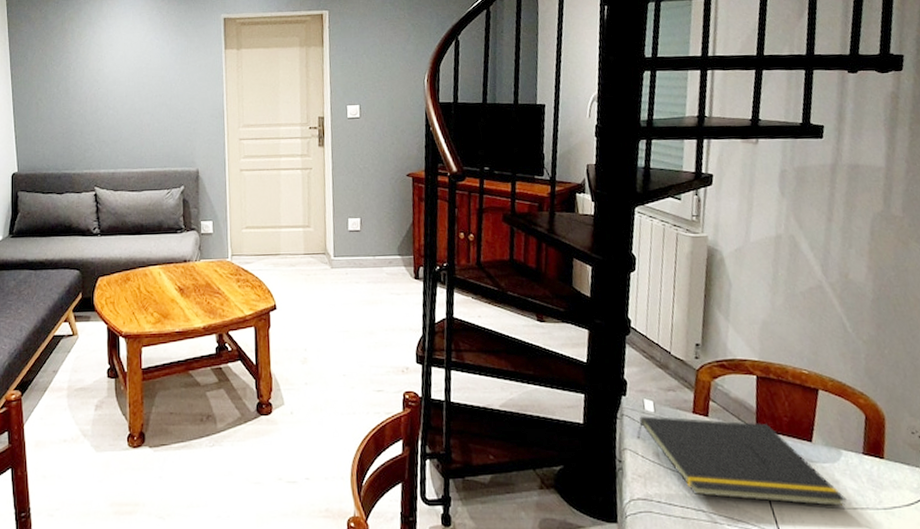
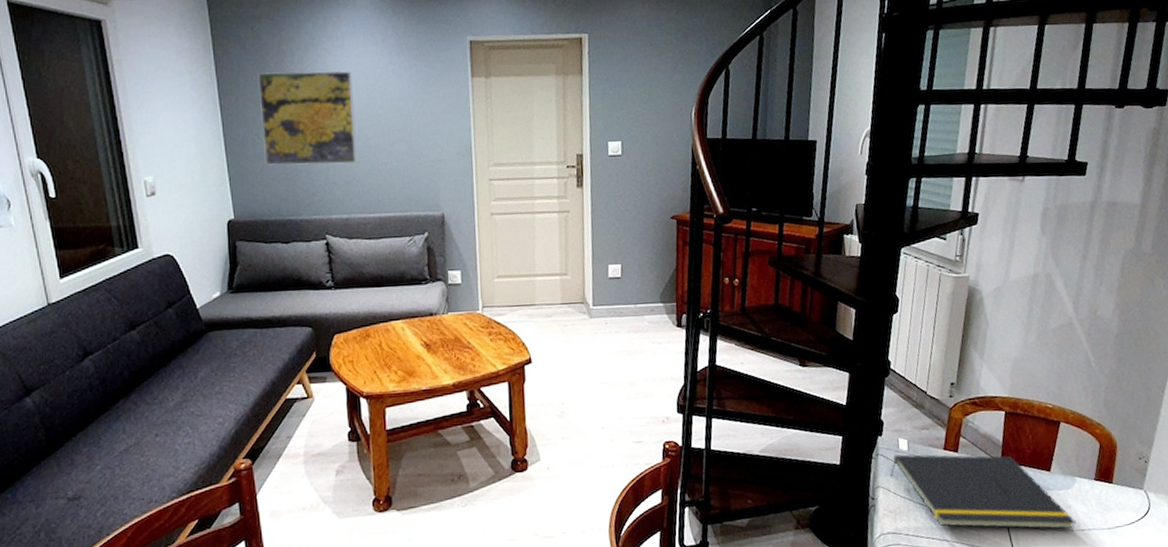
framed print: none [43,45,124,126] -> present [257,71,357,166]

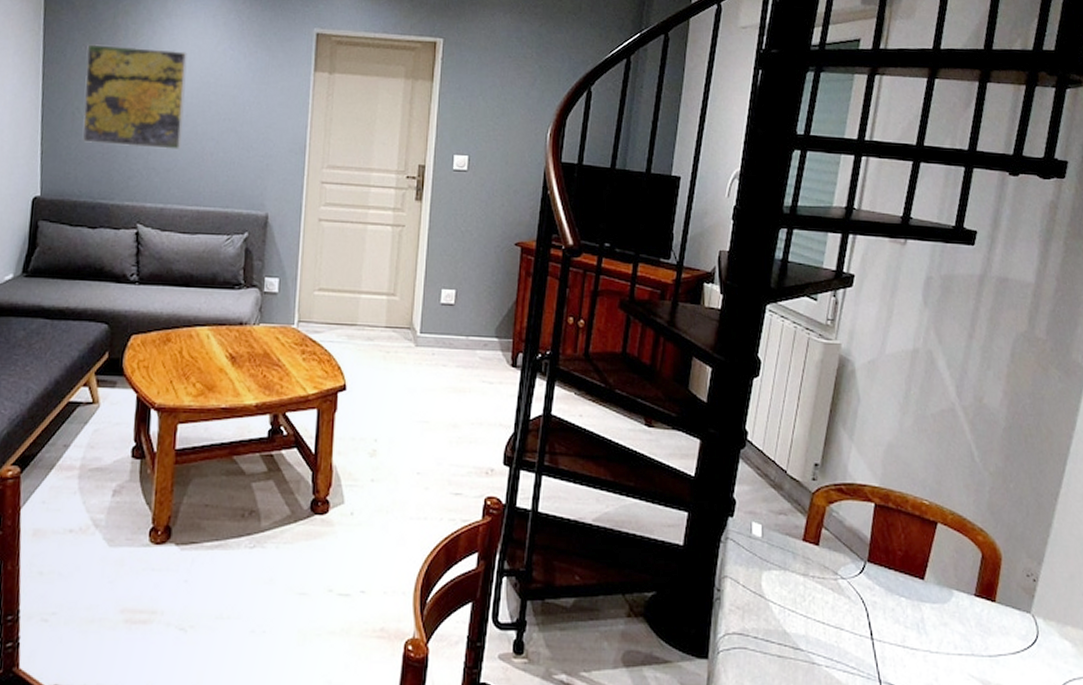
notepad: present [890,454,1077,529] -> none [740,541,953,652]

